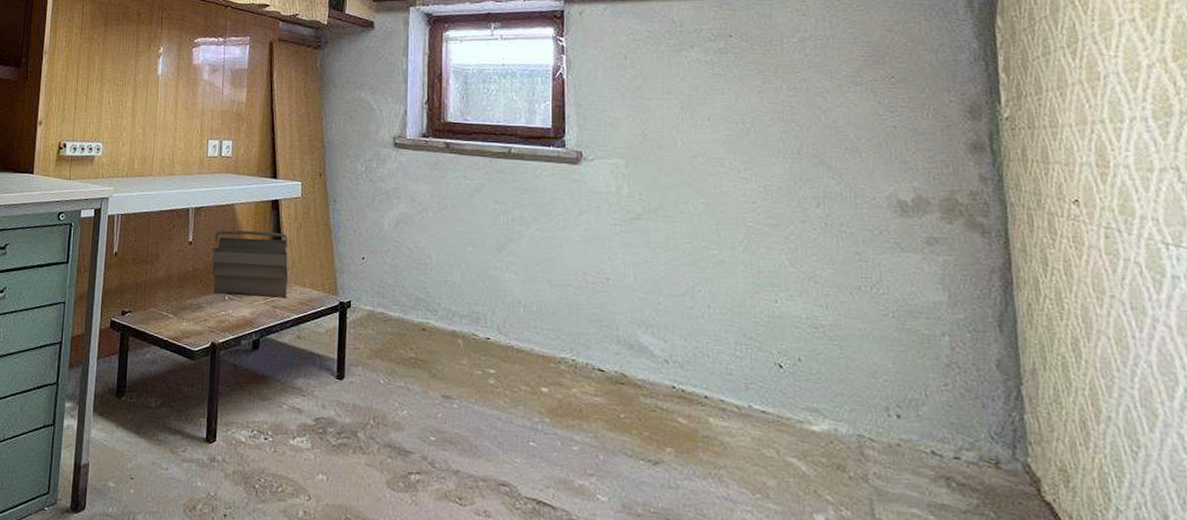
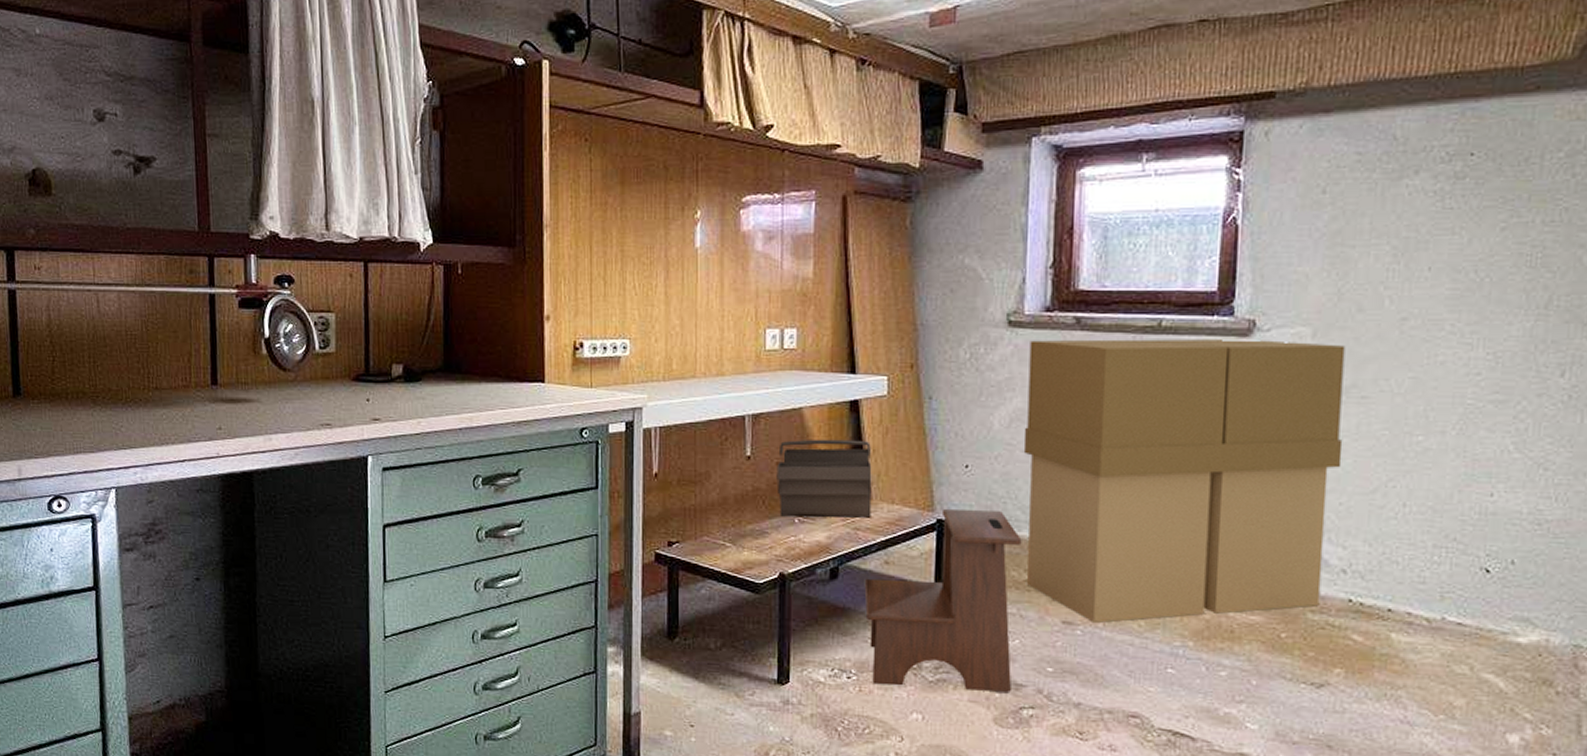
step stool: none [280,294,408,458] -> present [864,509,1022,692]
cardboard boxes: none [407,159,657,398] -> present [1023,338,1346,623]

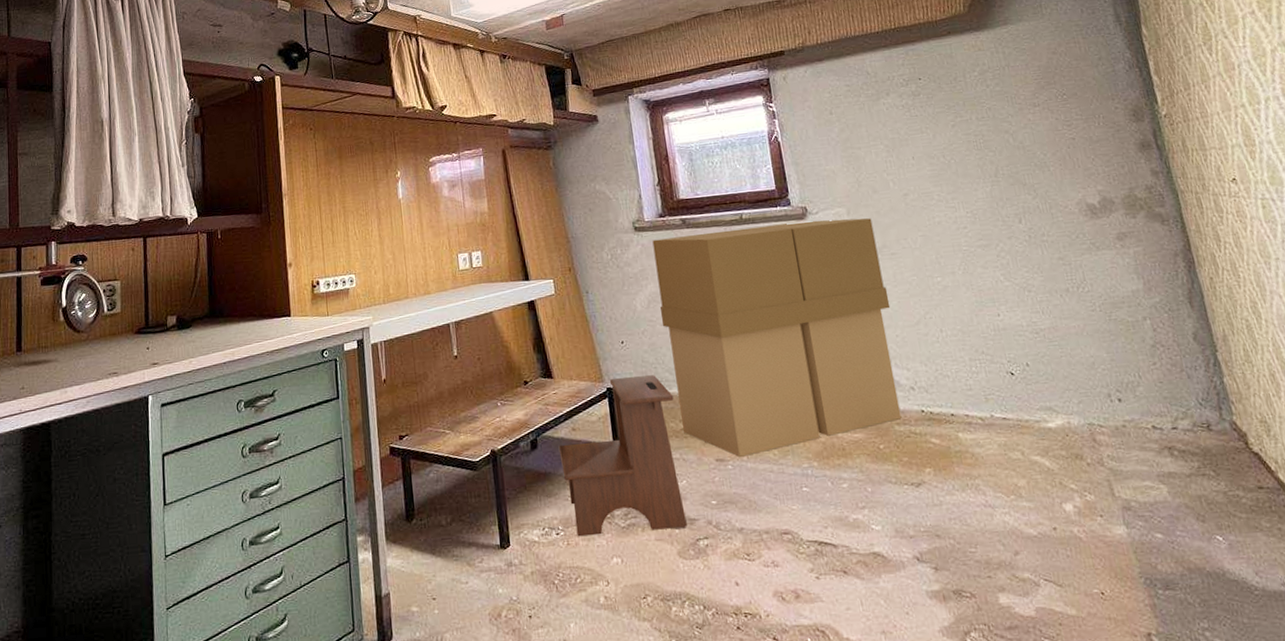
tool box: present [776,439,872,518] -> none [478,332,556,402]

